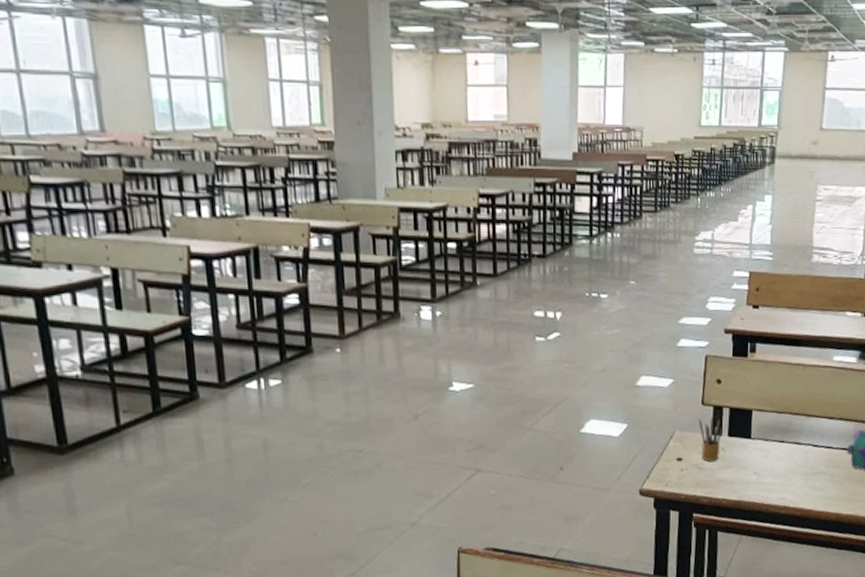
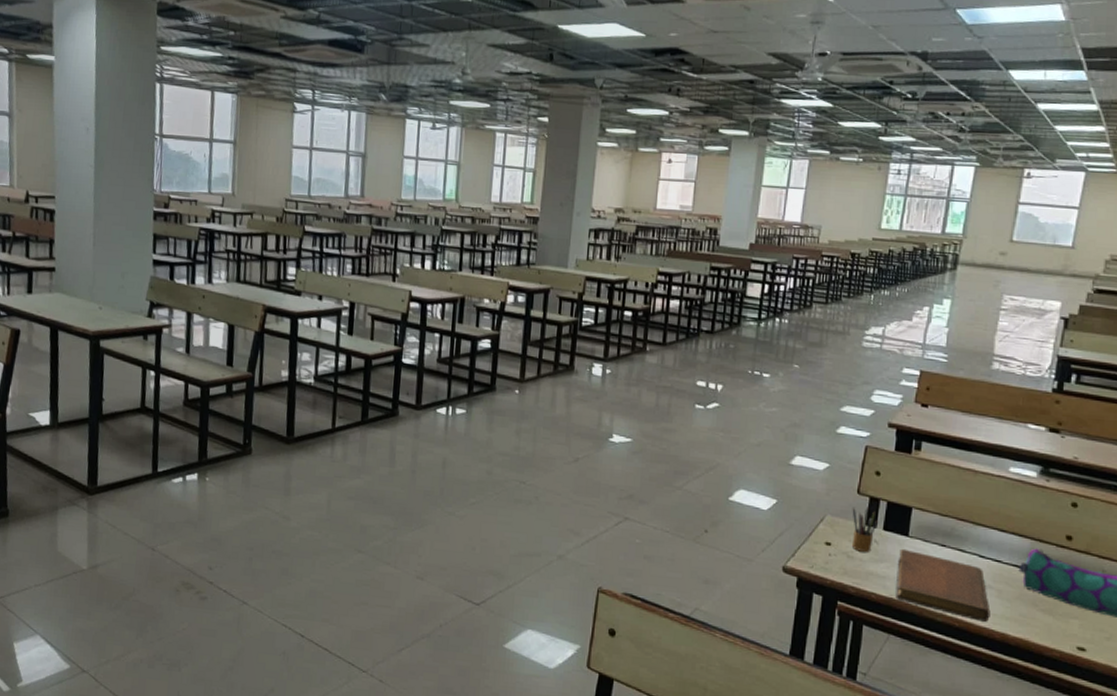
notebook: none [743,451,826,507] -> present [895,548,991,622]

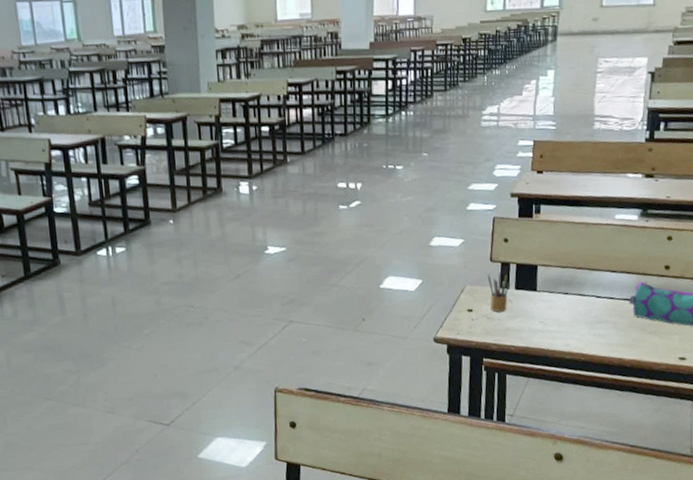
notebook: present [895,548,991,622] -> none [530,302,609,352]

